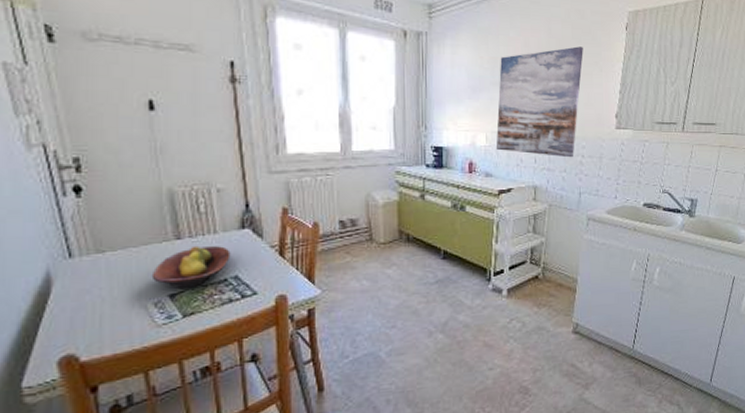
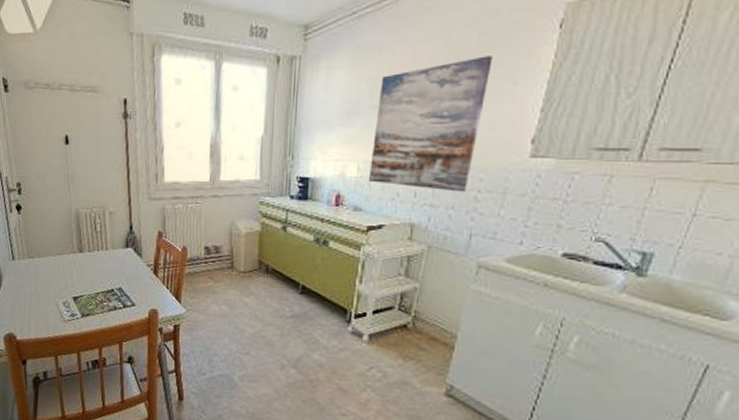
fruit bowl: present [151,245,231,290] -> none [62,259,117,295]

